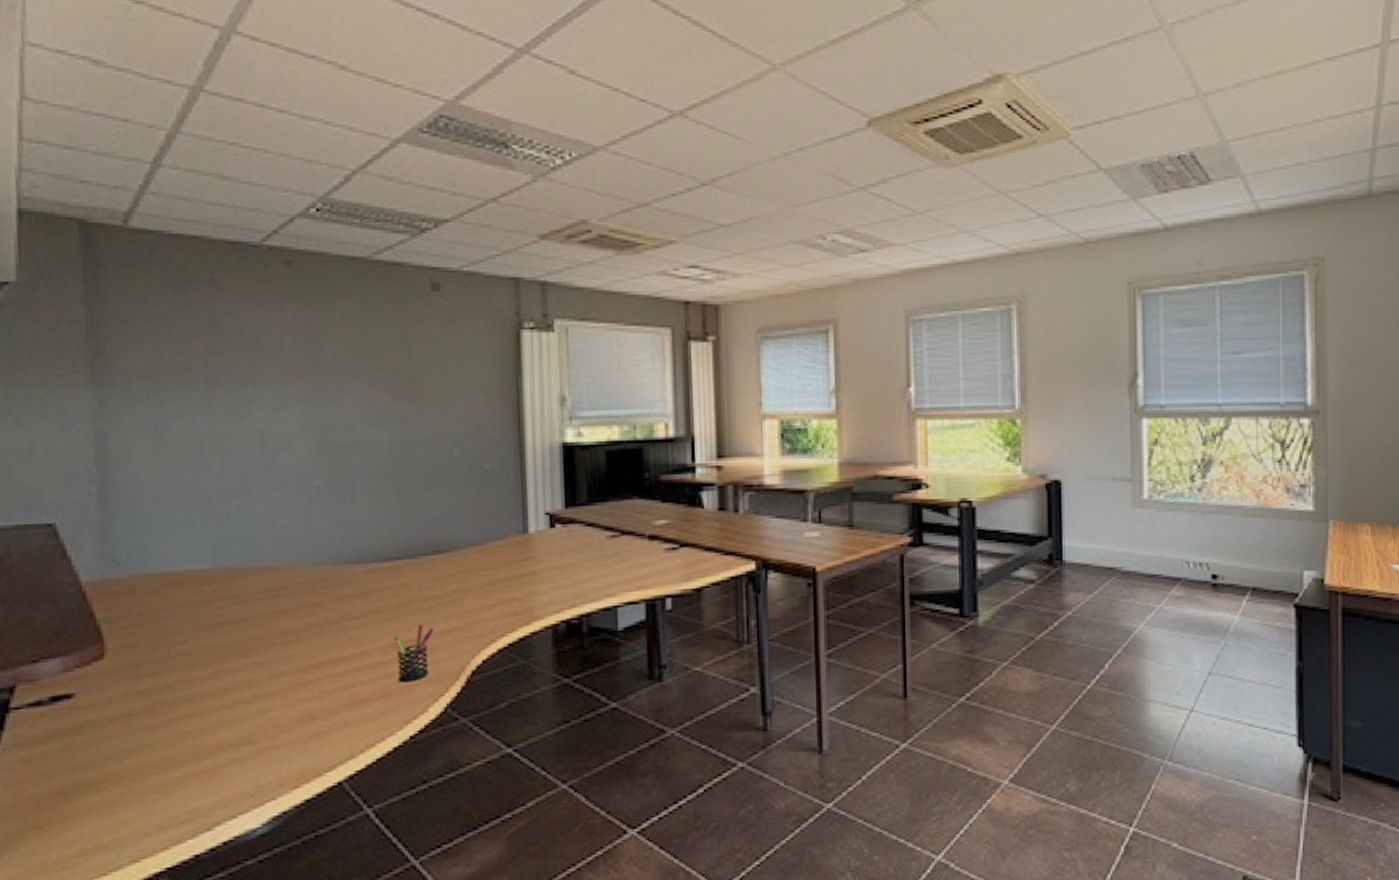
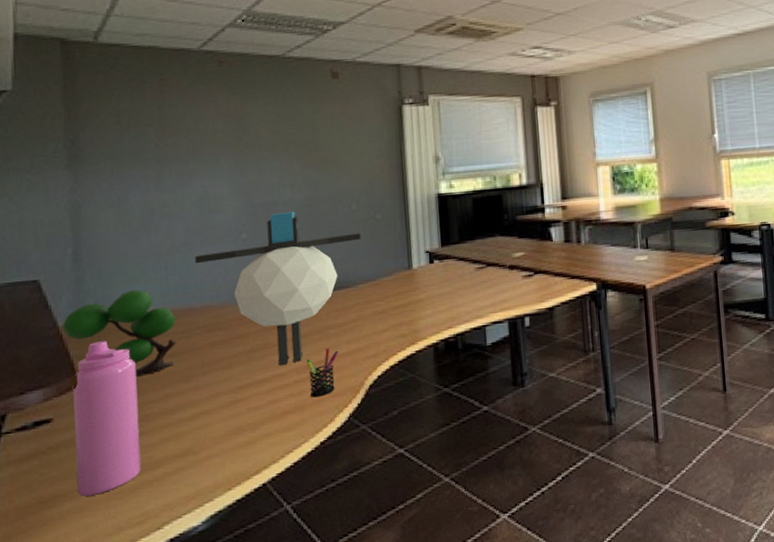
plant: none [85,542,231,647] -> present [62,290,176,376]
water bottle: none [99,601,187,788] -> present [72,340,142,497]
toy figurine: none [255,454,465,643] -> present [195,211,361,366]

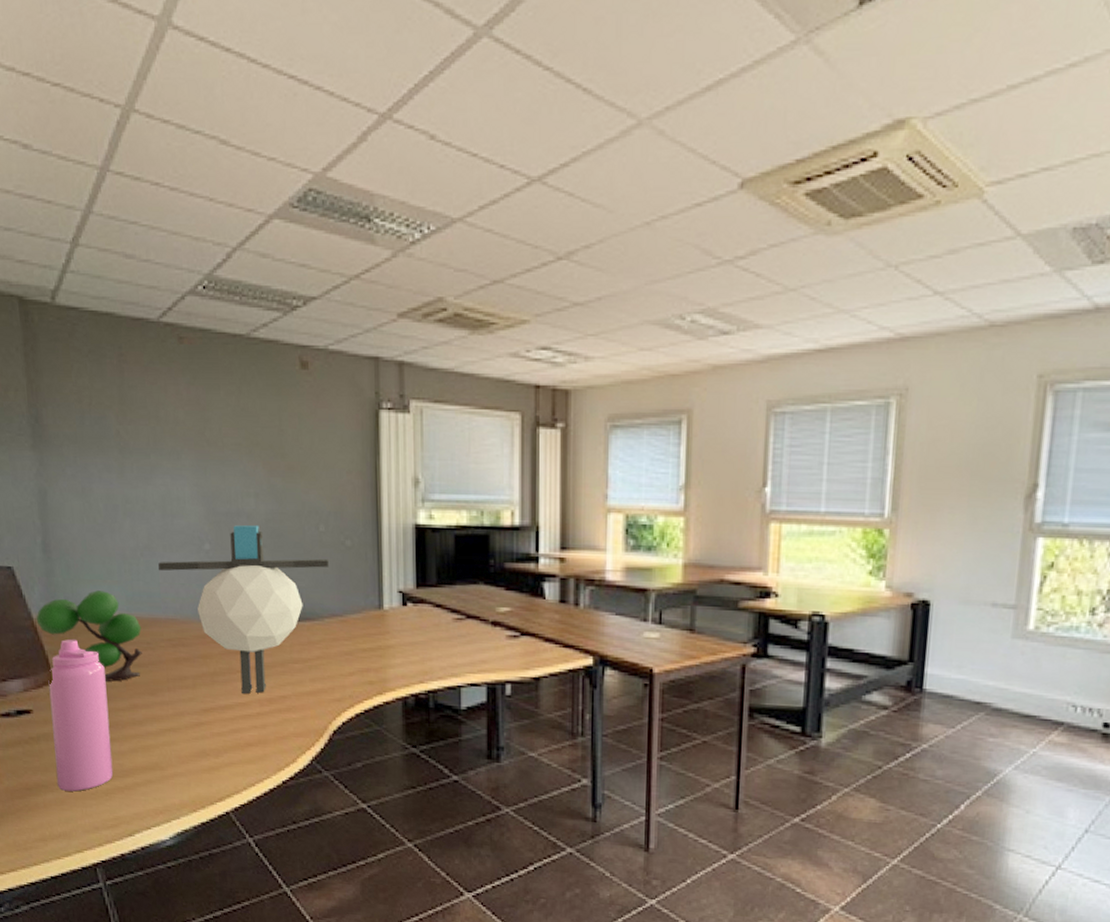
pen holder: present [306,347,339,398] -> none [269,683,303,734]

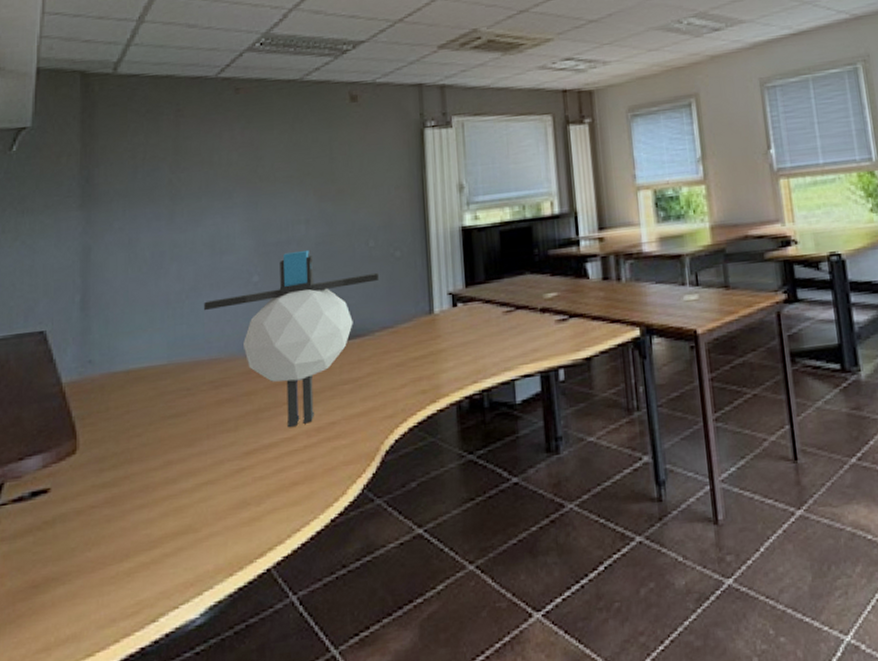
plant: present [36,590,142,682] -> none [65,341,182,440]
water bottle: present [48,639,114,792] -> none [70,398,139,581]

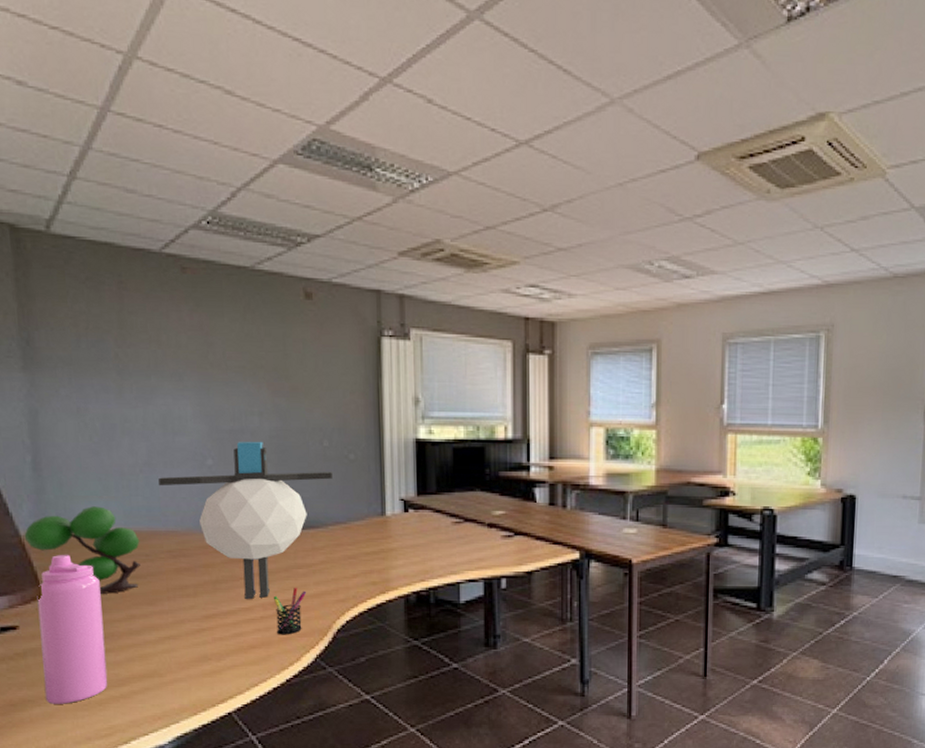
plant: none [65,341,182,440] -> present [24,506,140,594]
water bottle: none [70,398,139,581] -> present [37,554,108,704]
pen holder: none [317,406,353,466] -> present [273,587,307,635]

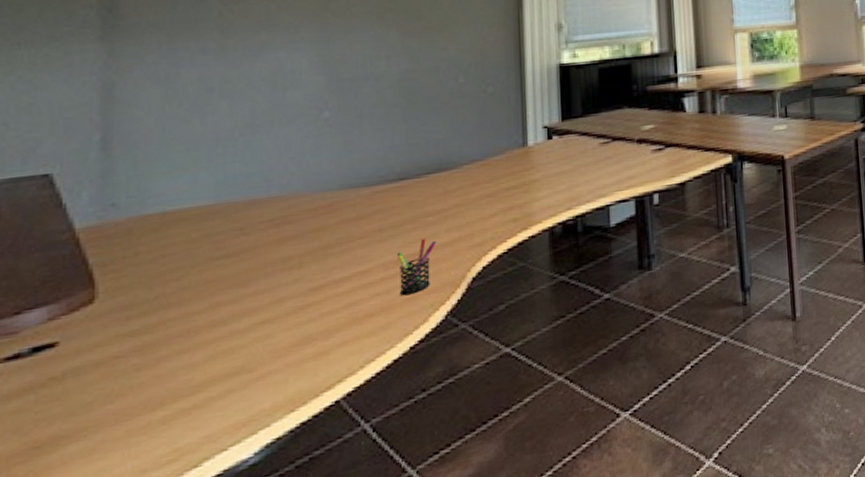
plant: present [24,506,140,594] -> none [80,181,234,284]
water bottle: present [37,554,108,704] -> none [86,242,177,436]
toy figurine: present [159,441,332,600] -> none [263,85,468,262]

